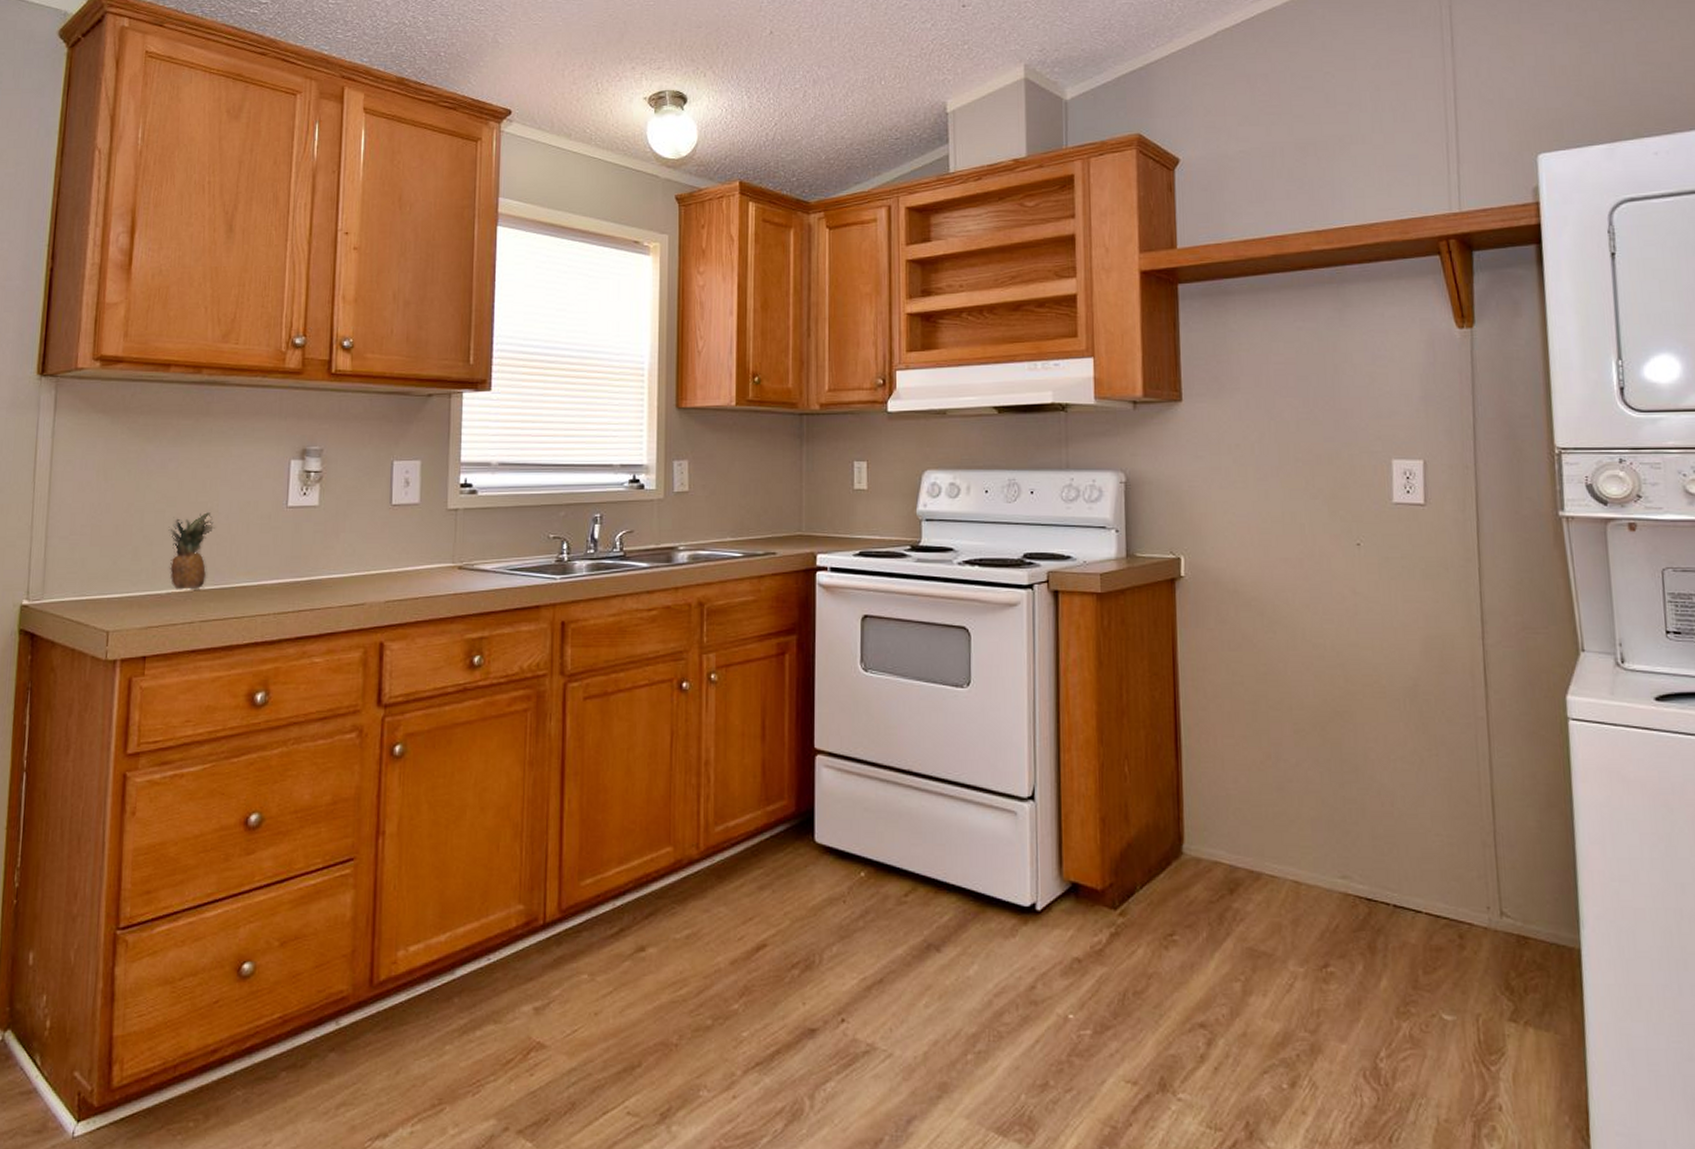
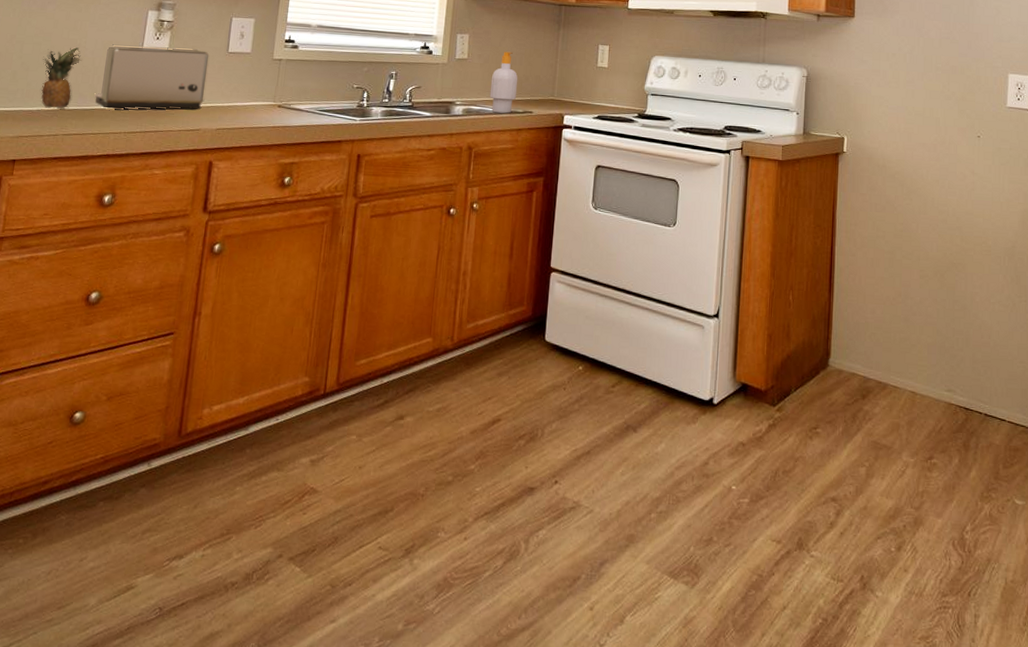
toaster: none [234,504,369,585] -> present [94,45,209,110]
soap bottle: none [720,478,755,557] -> present [489,51,518,114]

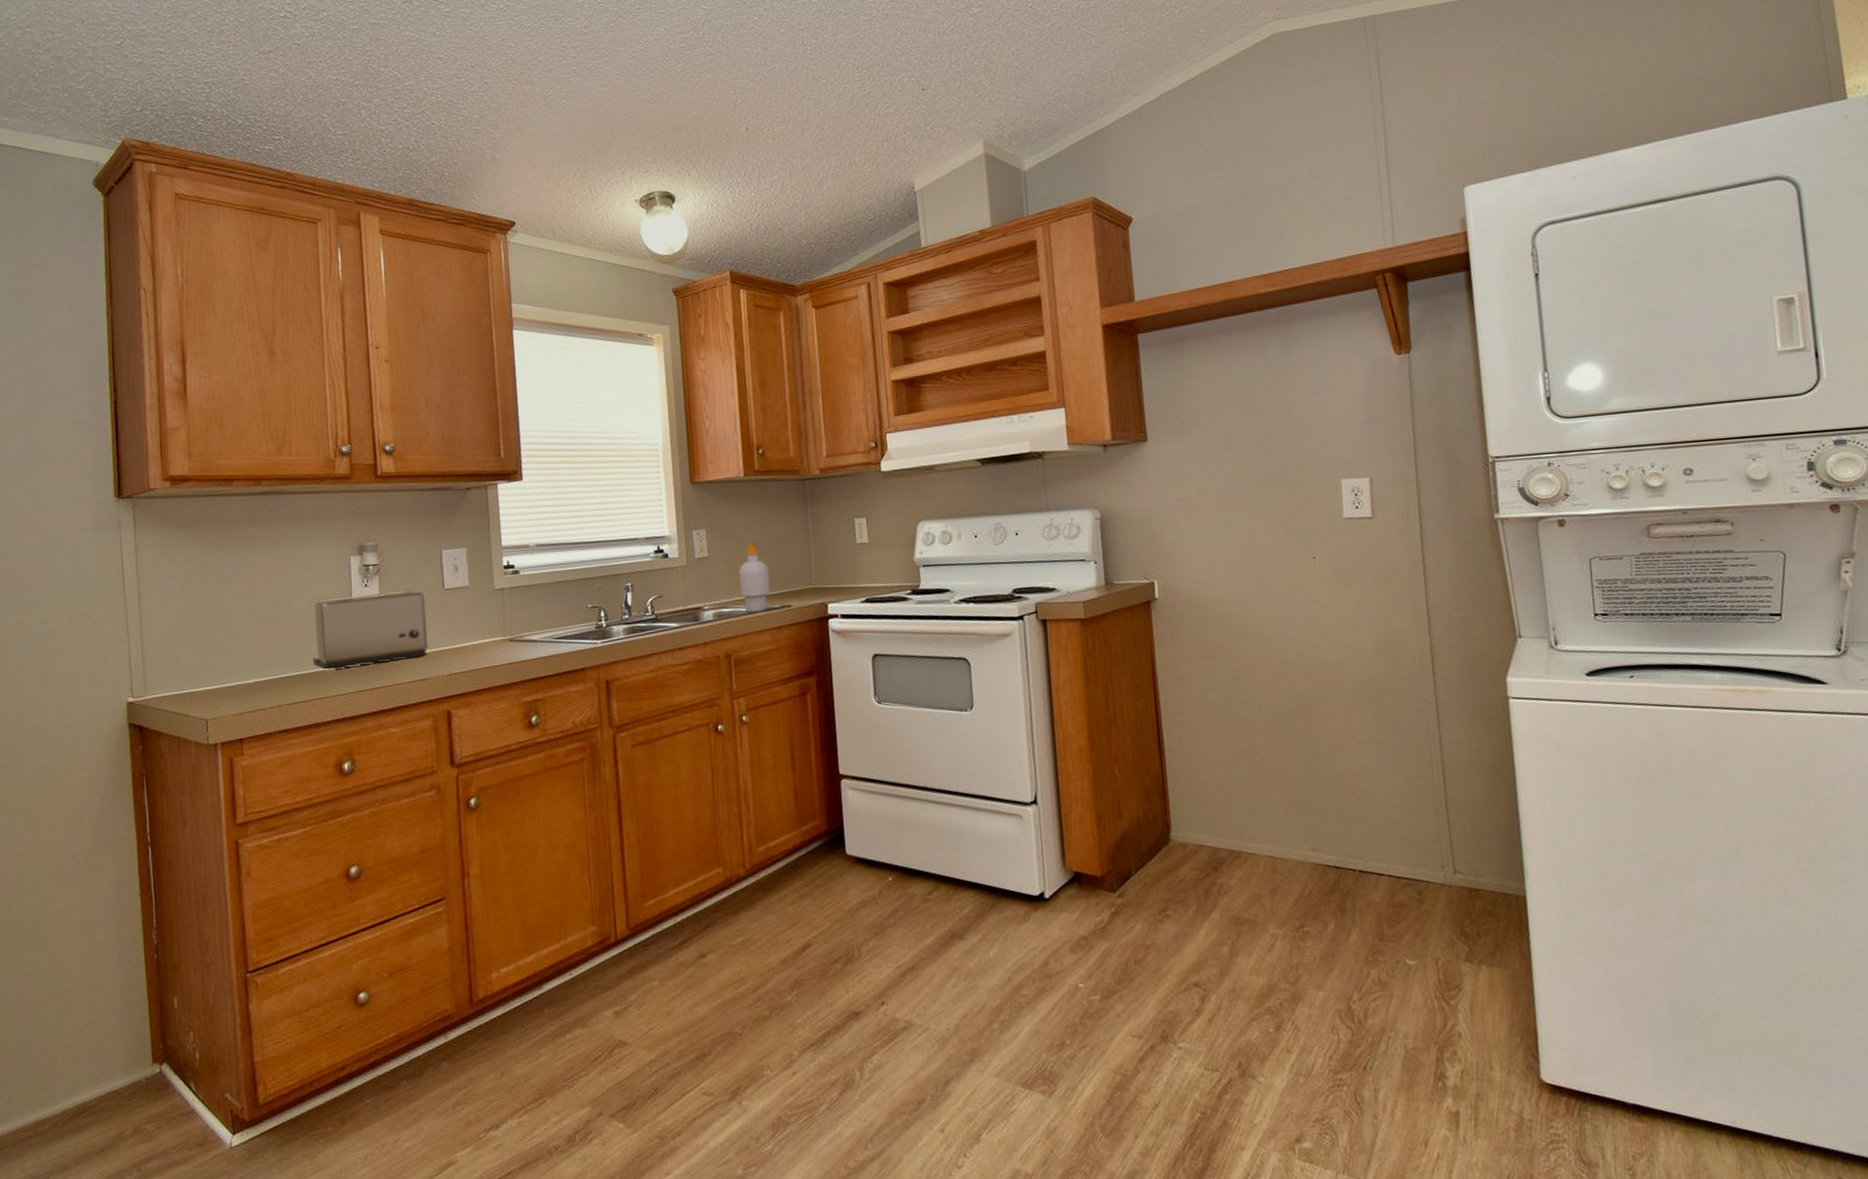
fruit: present [40,47,82,109] -> none [249,608,290,679]

